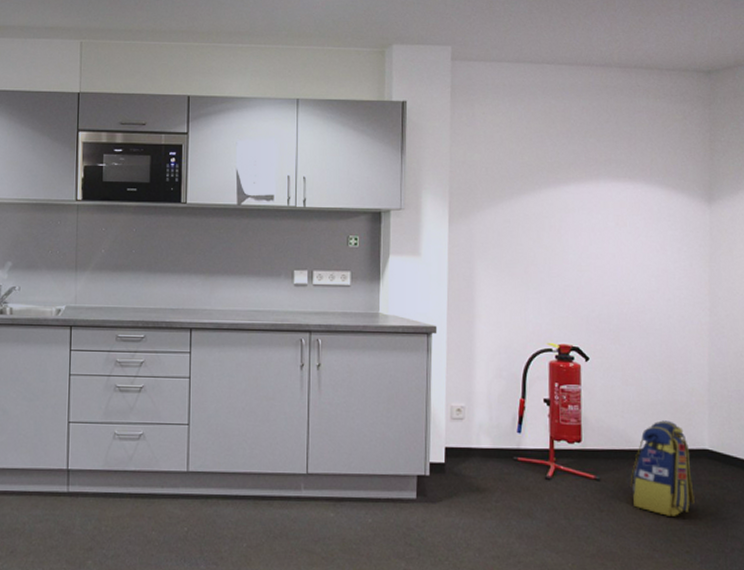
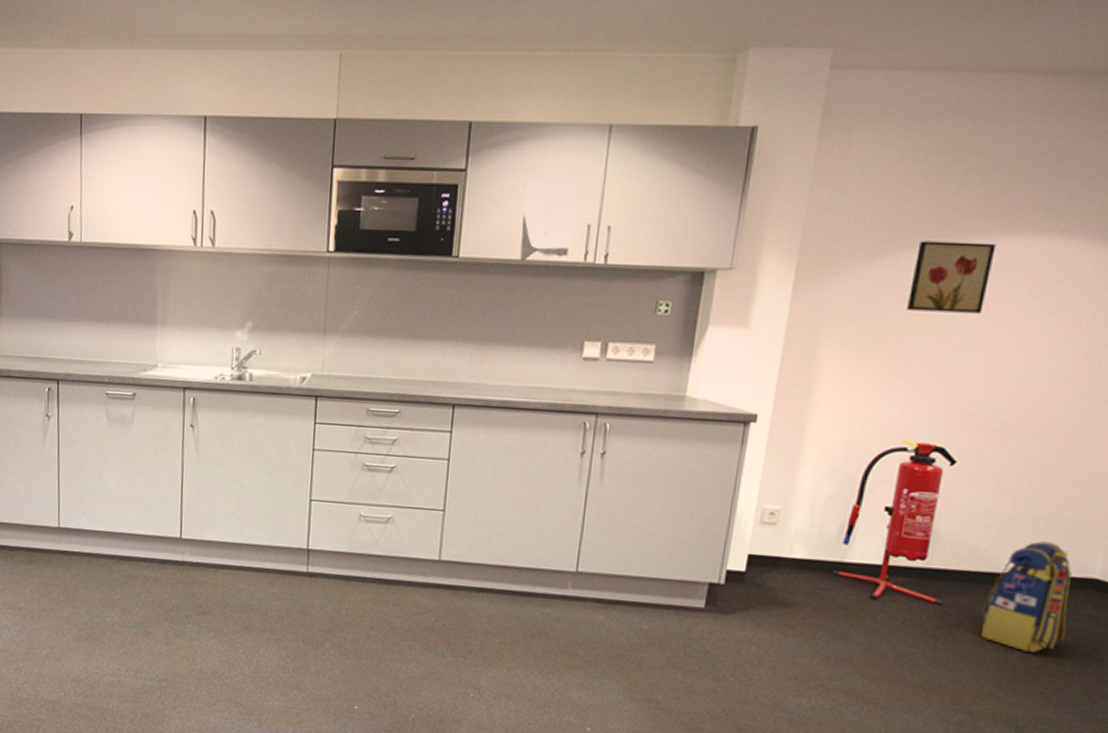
wall art: none [533,186,588,240] -> present [907,241,996,314]

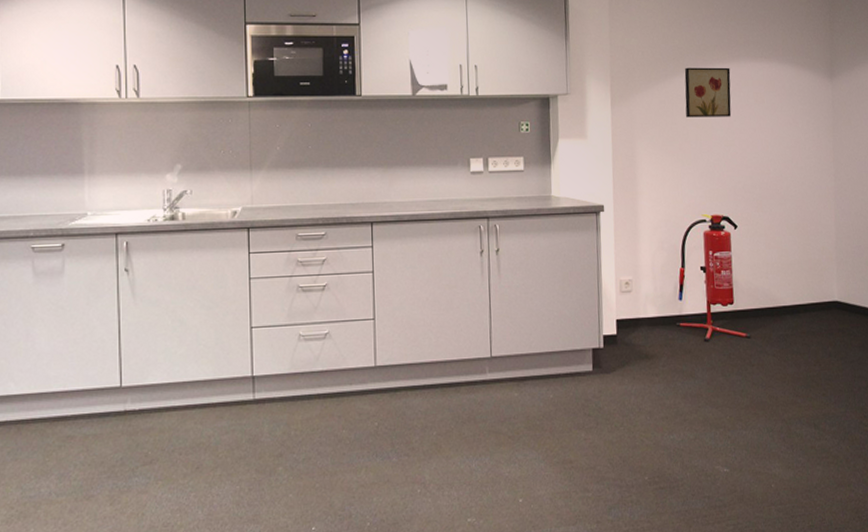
backpack: present [981,541,1072,652] -> none [775,278,828,364]

